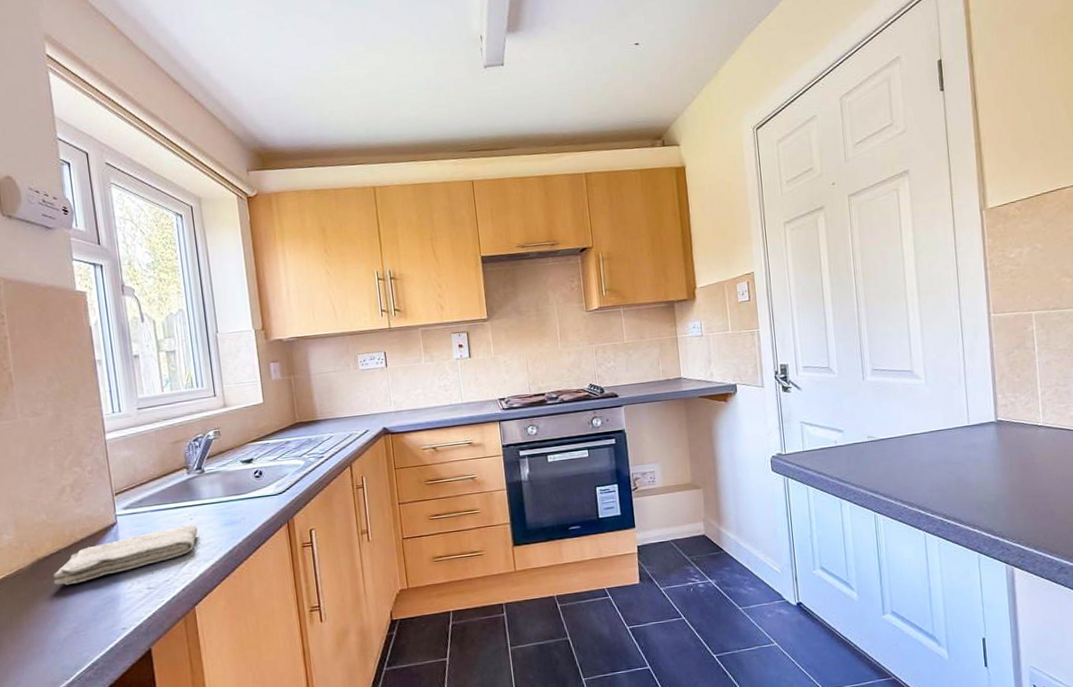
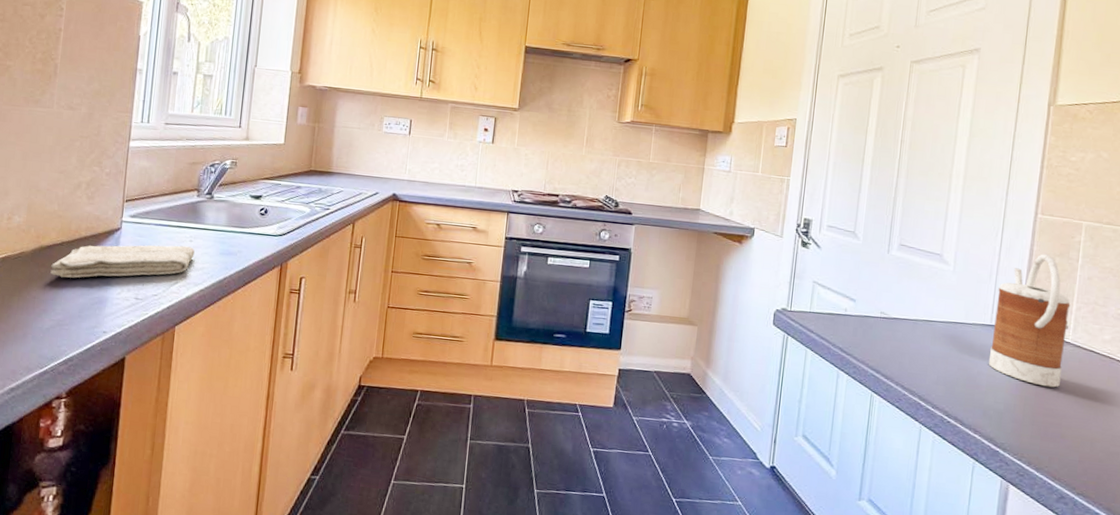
kettle: none [969,349,1040,471] -> present [988,254,1071,388]

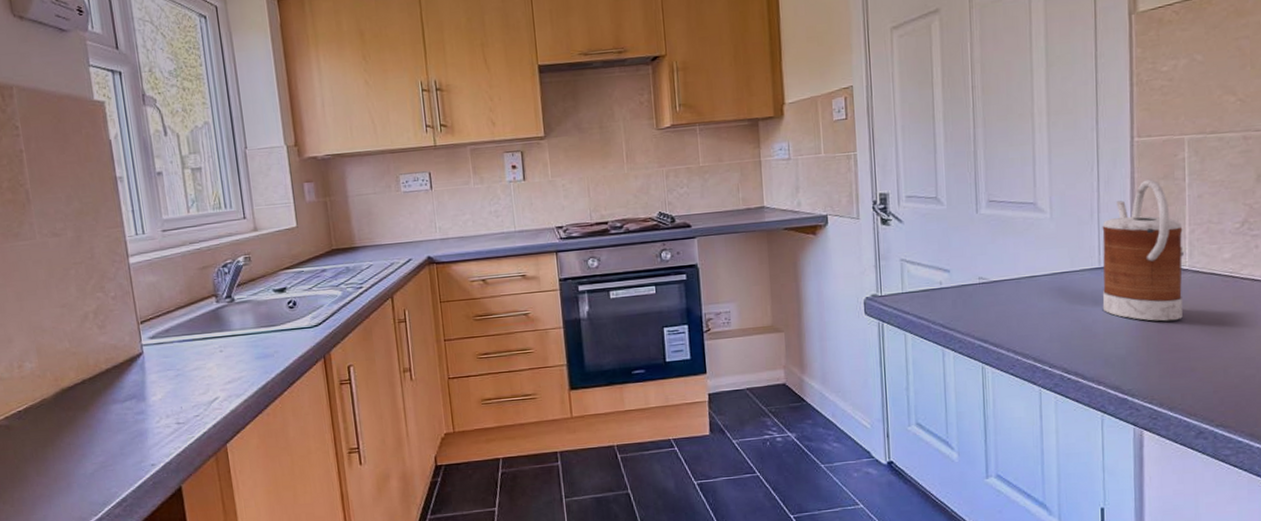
washcloth: present [50,245,195,278] -> none [78,357,229,418]

